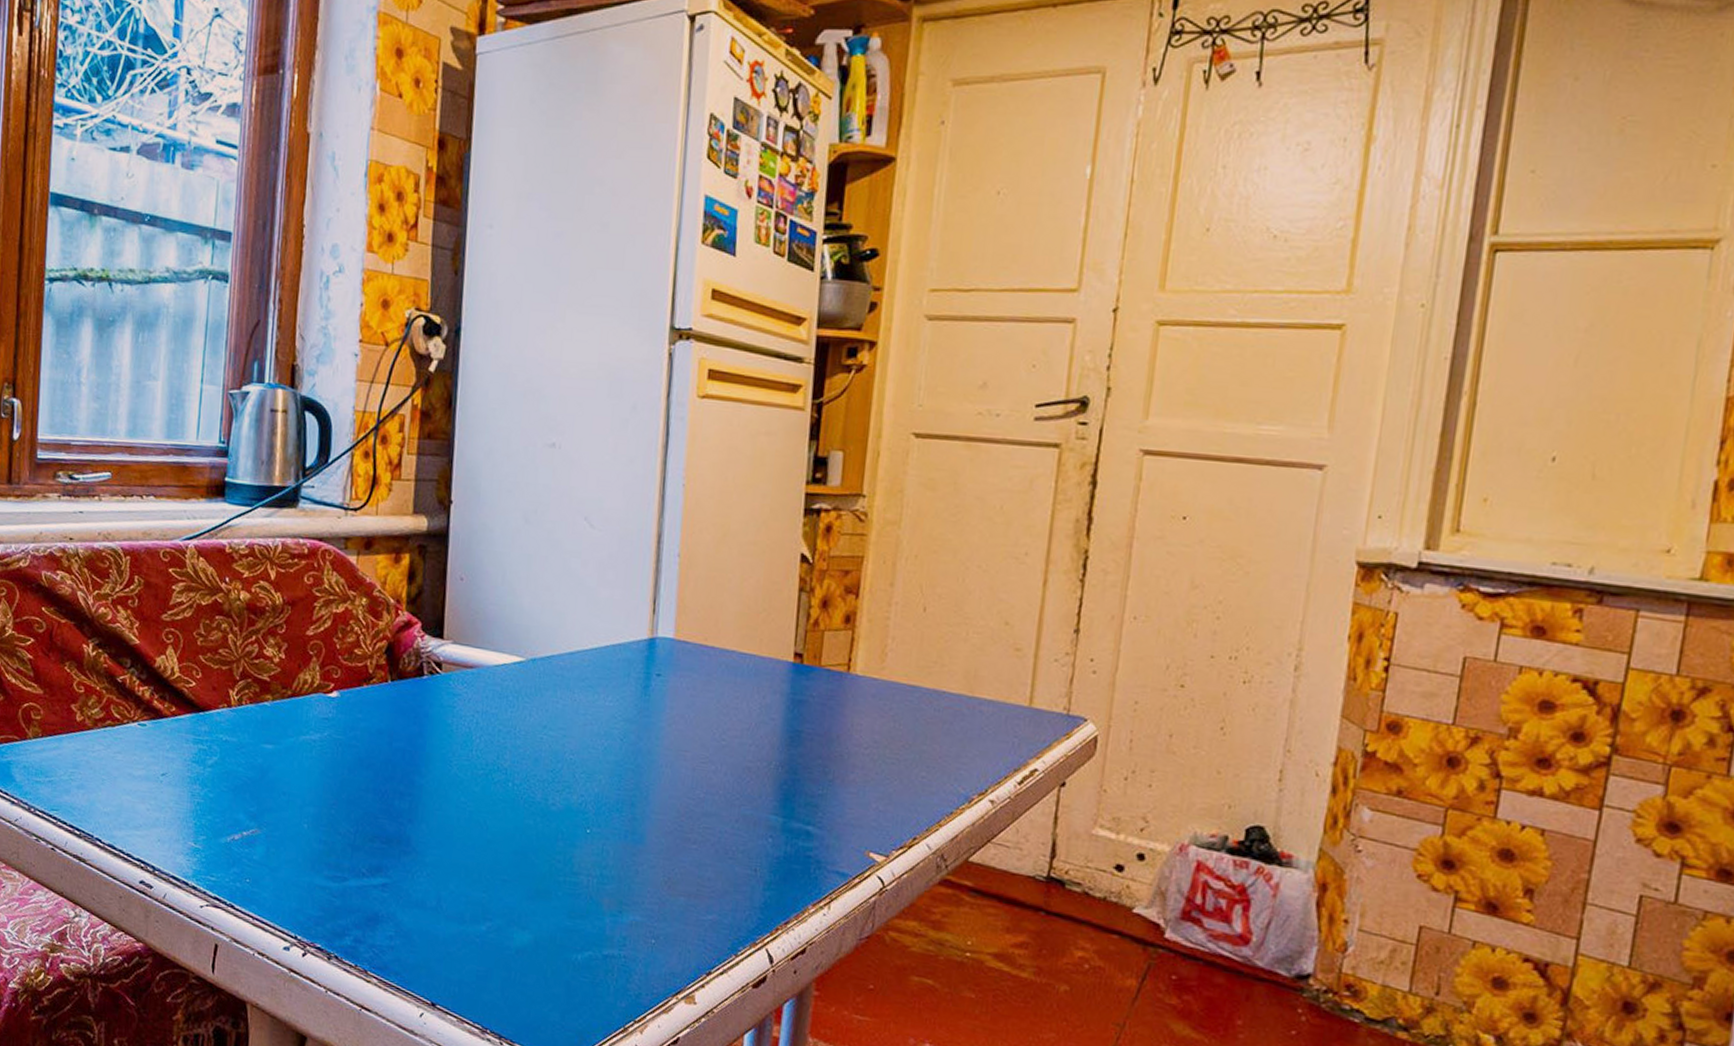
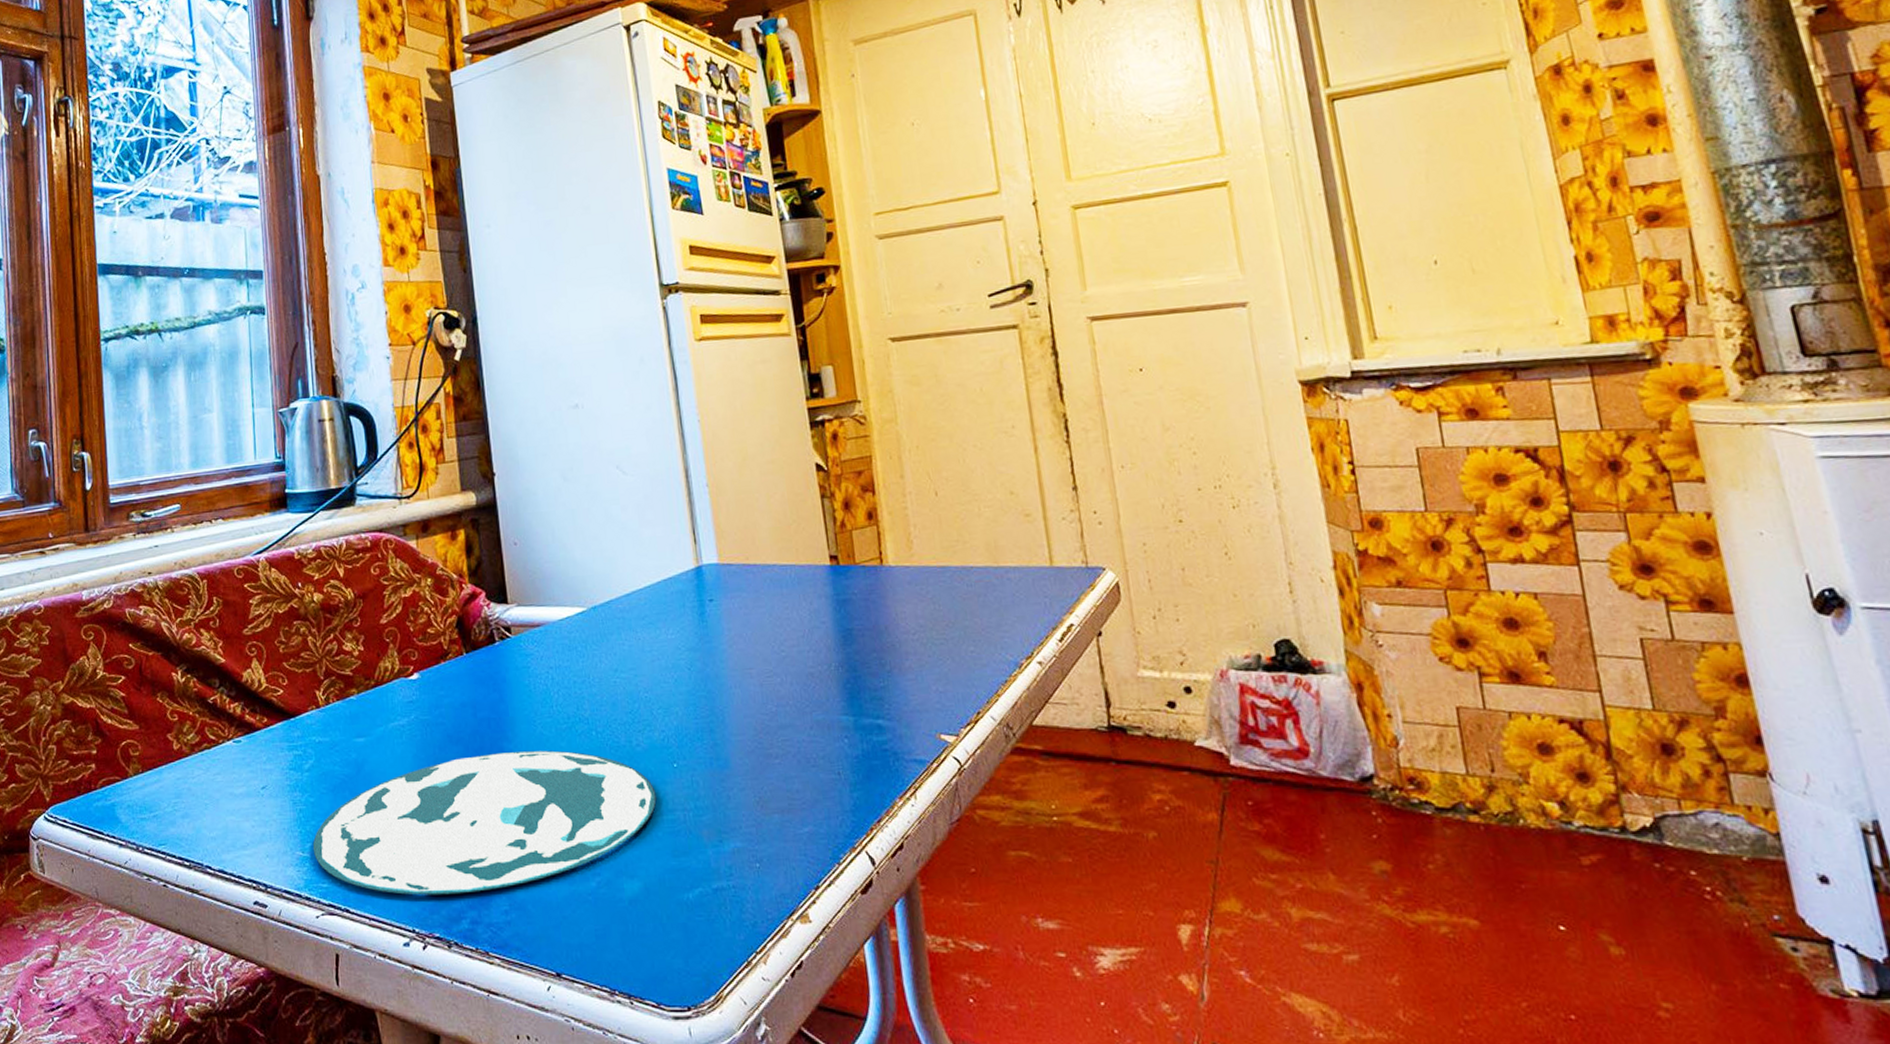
plate: none [205,783,563,915] -> present [312,750,657,895]

